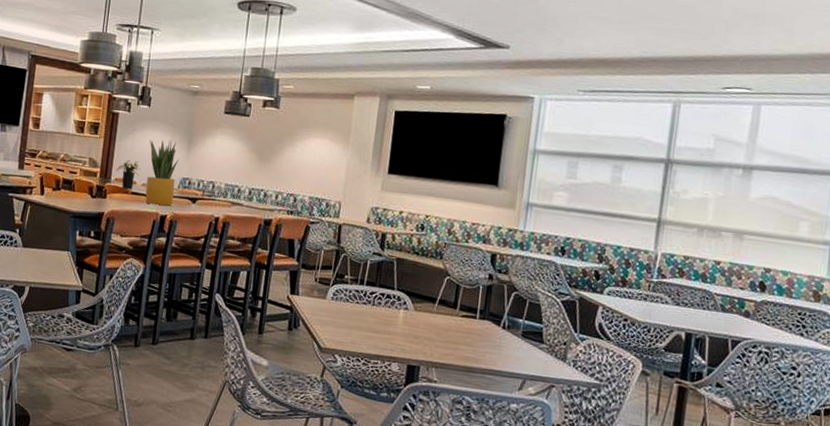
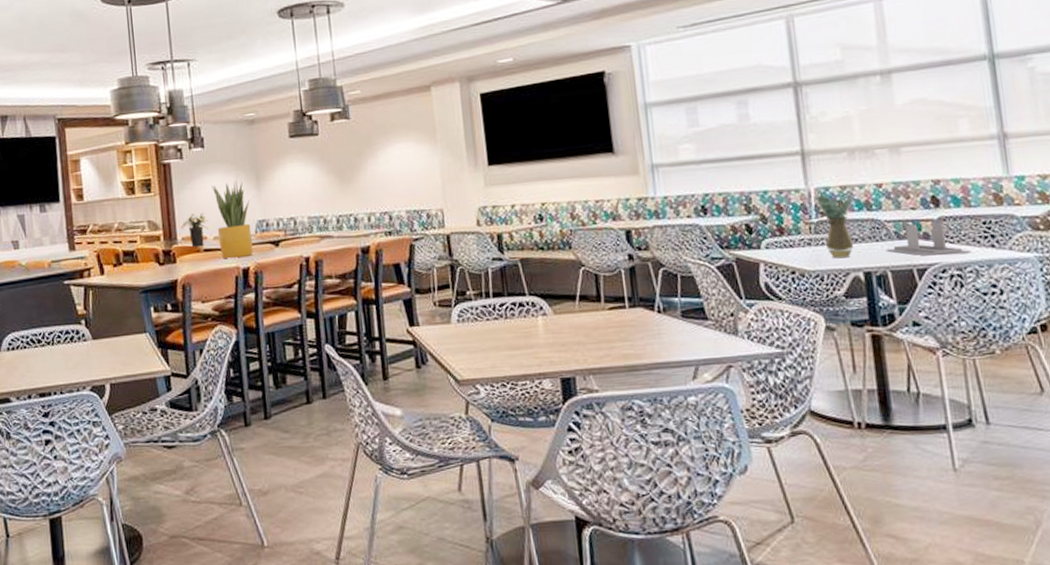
vase: none [658,256,691,318] -> present [814,192,854,259]
napkin holder: none [709,301,782,337] -> present [885,223,972,256]

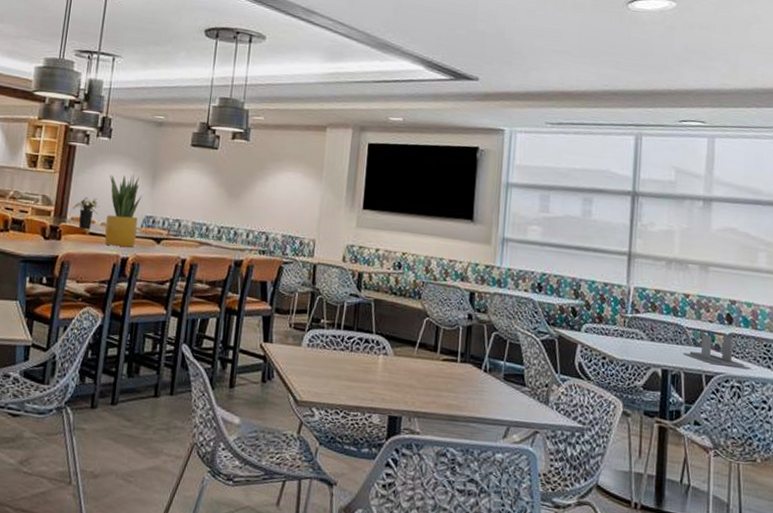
vase: present [814,192,854,259] -> none [633,291,663,354]

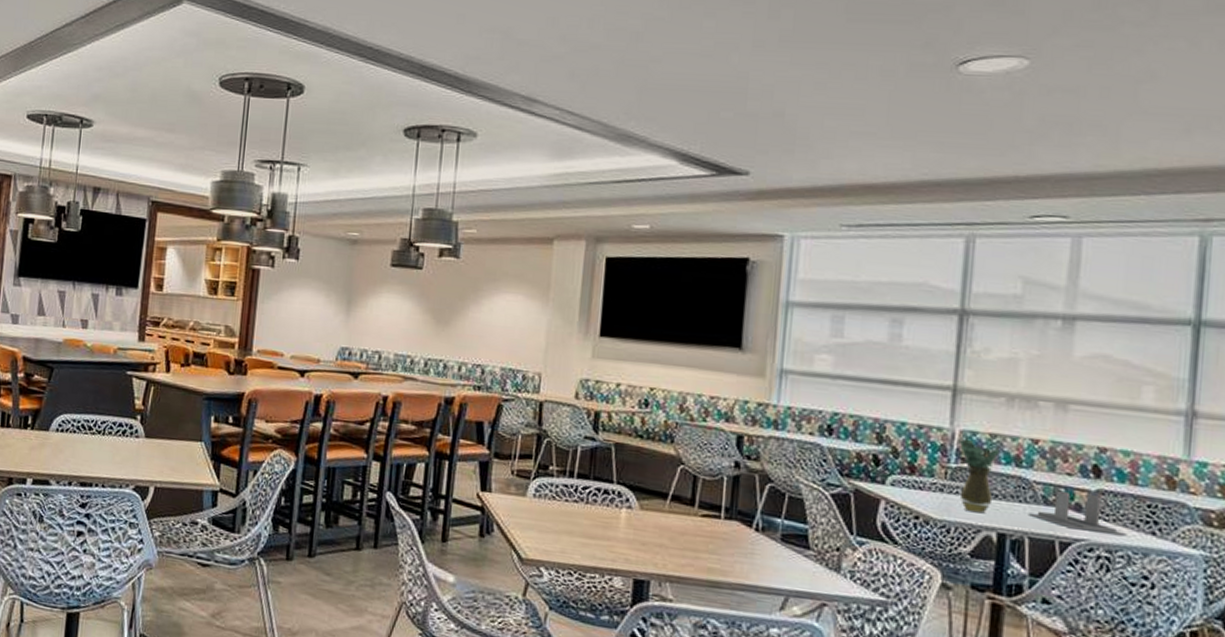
flower arrangement: present [72,197,100,230] -> none [258,327,289,364]
planter: present [104,174,142,248] -> none [295,300,336,383]
vase: none [633,291,663,354] -> present [958,435,1001,514]

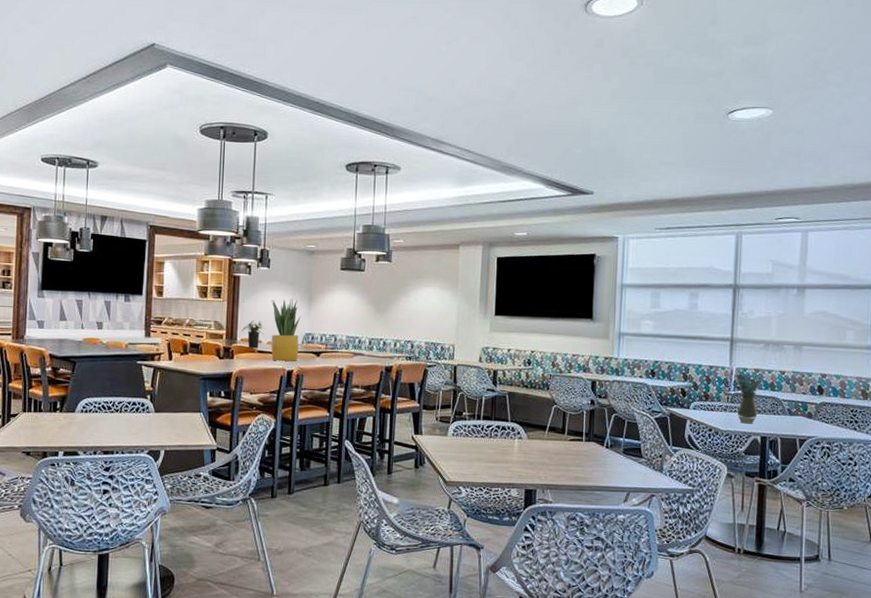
flower arrangement: none [258,327,289,364] -> present [241,320,265,349]
planter: none [295,300,336,383] -> present [271,298,301,362]
napkin holder: present [1027,490,1127,537] -> none [779,405,840,433]

